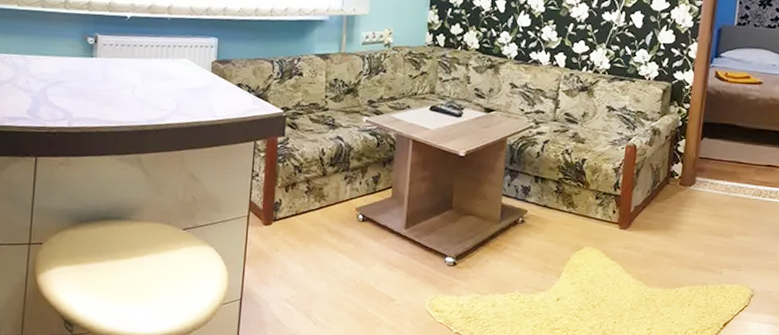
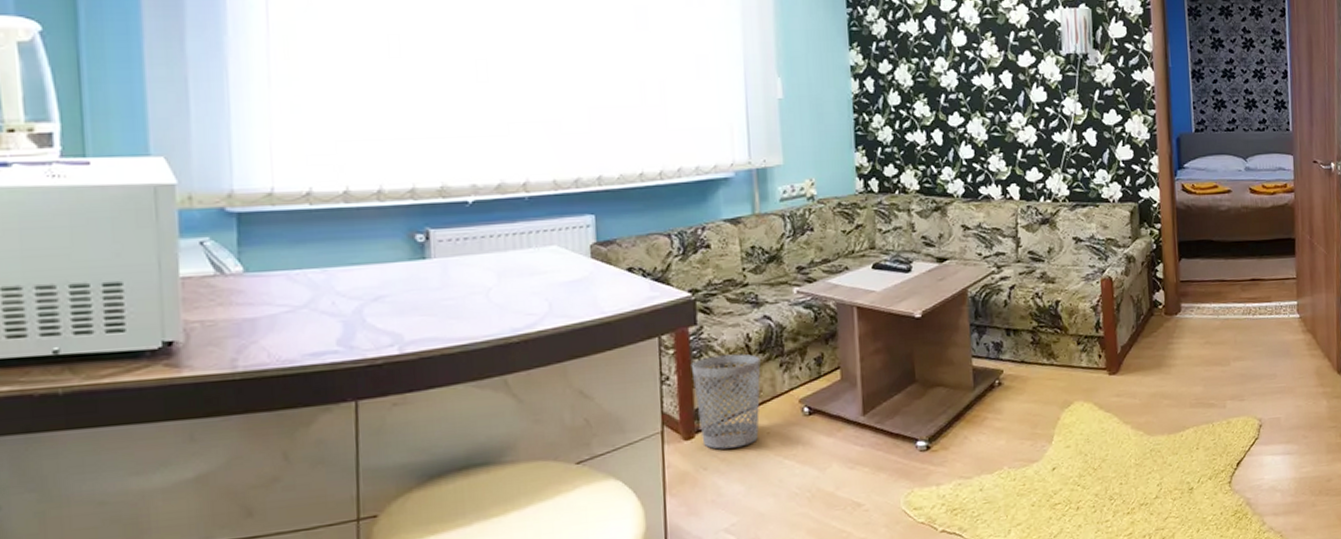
wastebasket: none [276,162,330,238] -> present [691,354,761,449]

